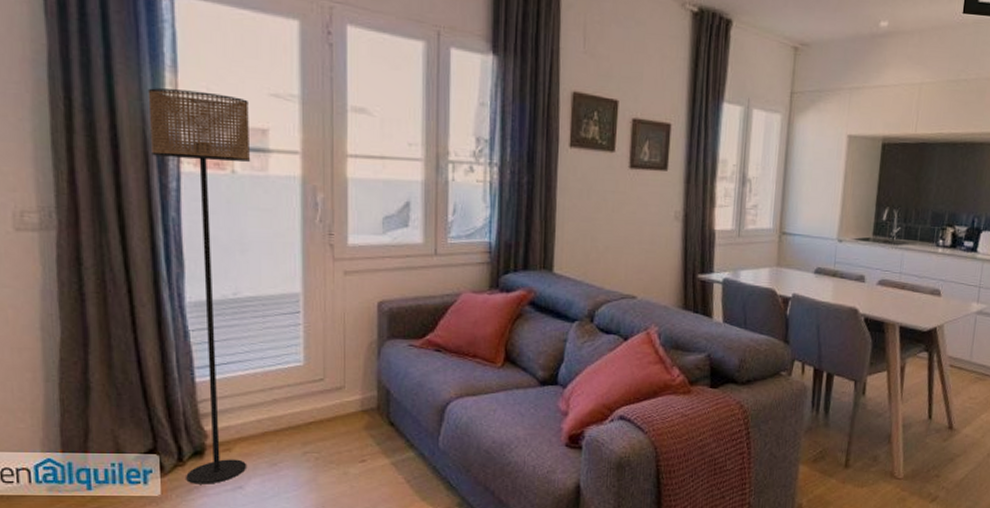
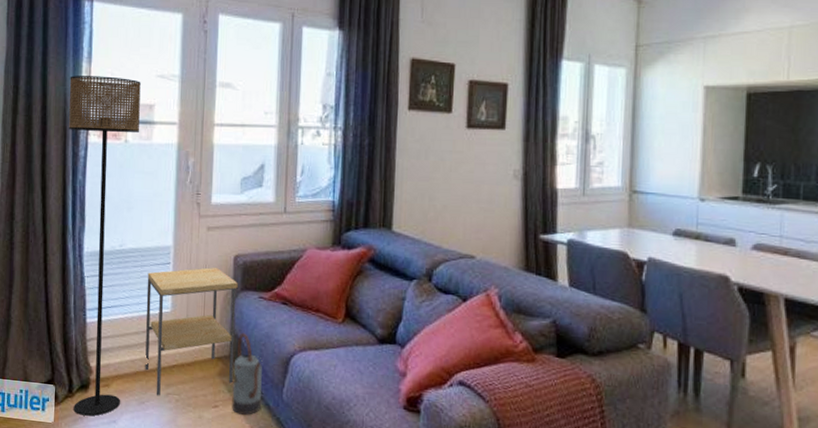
side table: none [272,315,384,456] -> present [145,267,238,396]
watering can: none [382,383,416,466] -> present [232,332,263,415]

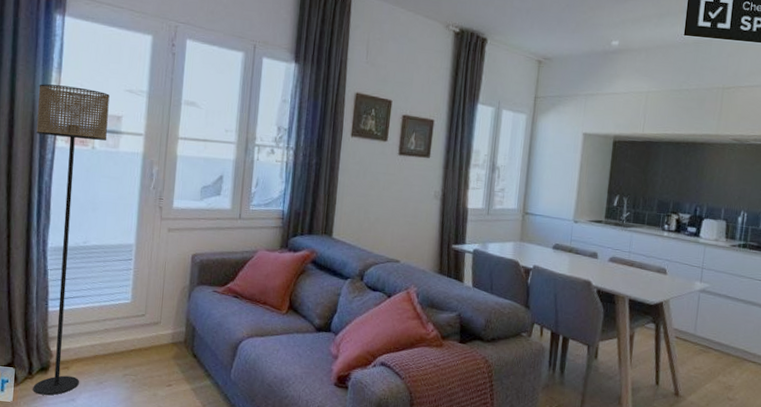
side table: present [145,267,238,396] -> none [104,264,195,377]
watering can: present [232,332,263,415] -> none [184,321,214,392]

